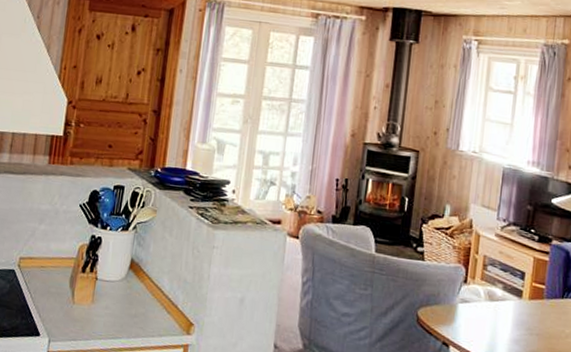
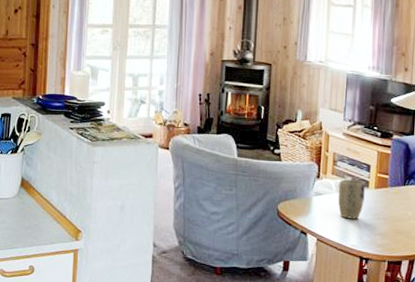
plant pot: none [486,286,519,333] -> present [337,180,366,219]

